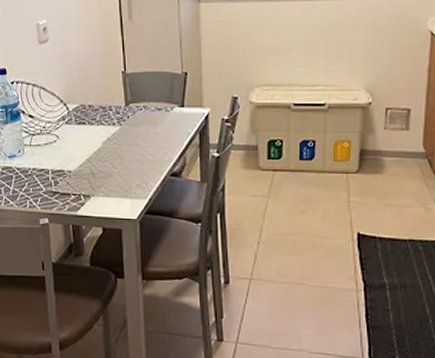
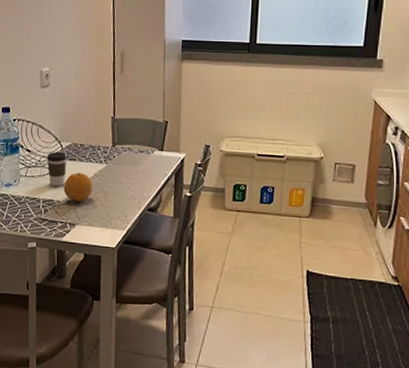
coffee cup: none [52,116,75,154] -> present [47,152,67,186]
fruit: none [74,138,107,170] -> present [63,173,93,201]

